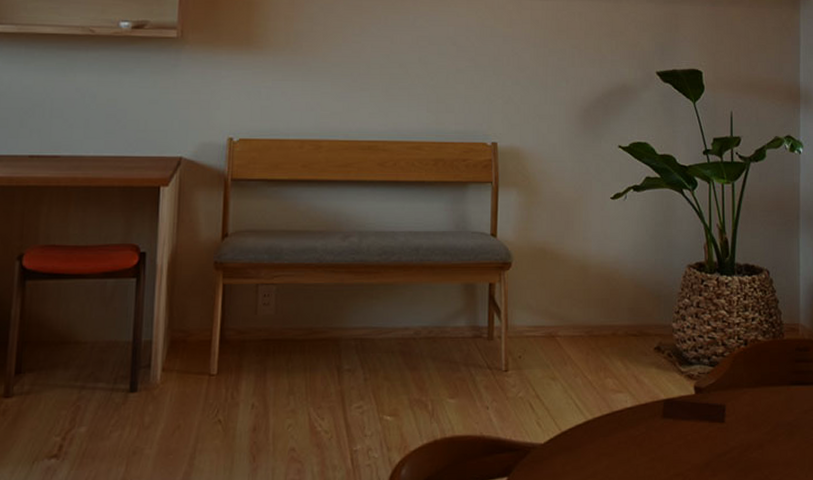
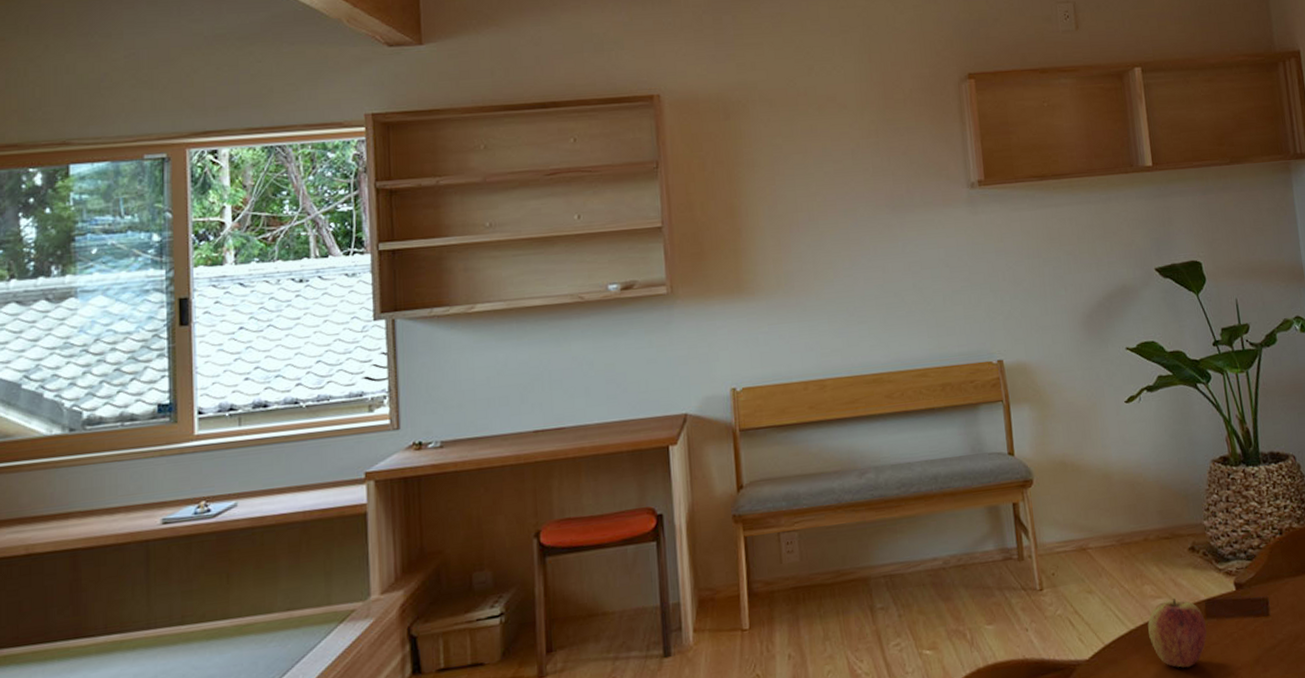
apple: none [605,395,663,464] -> present [1147,599,1207,668]

